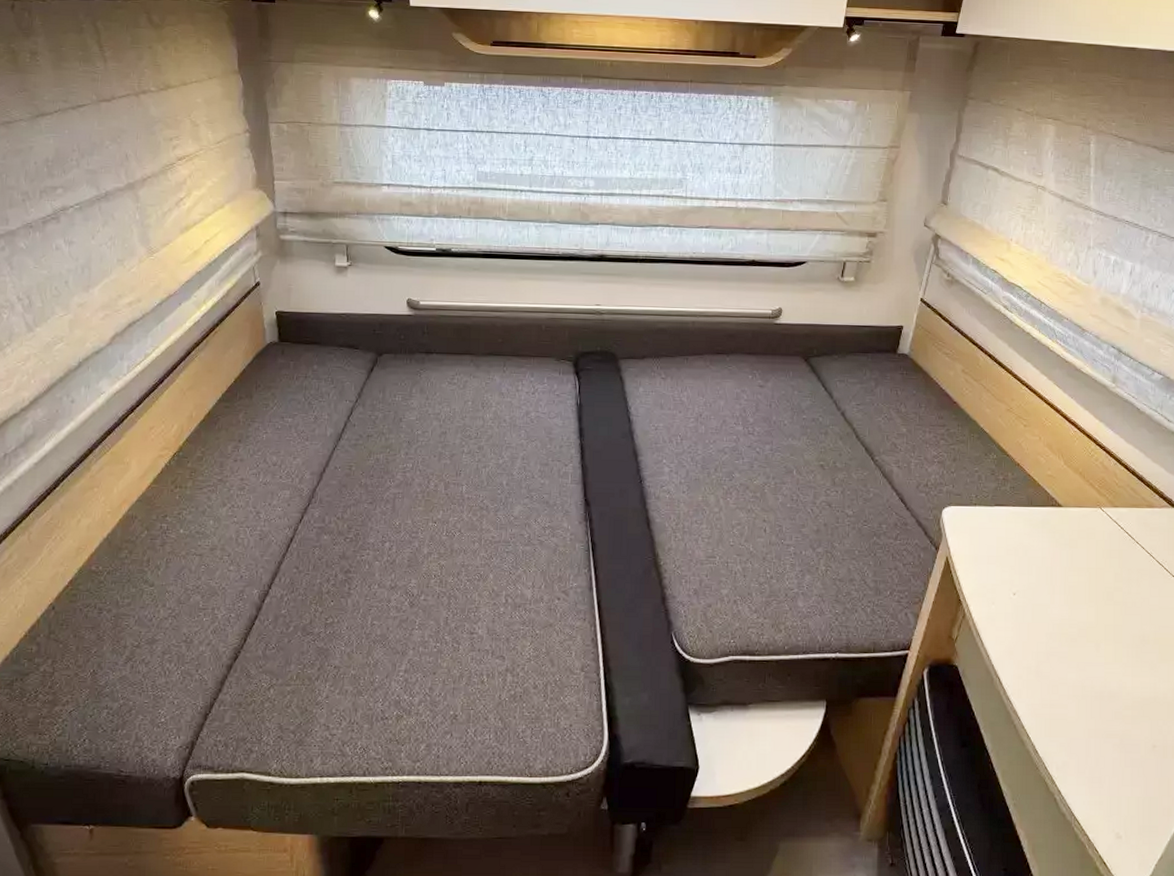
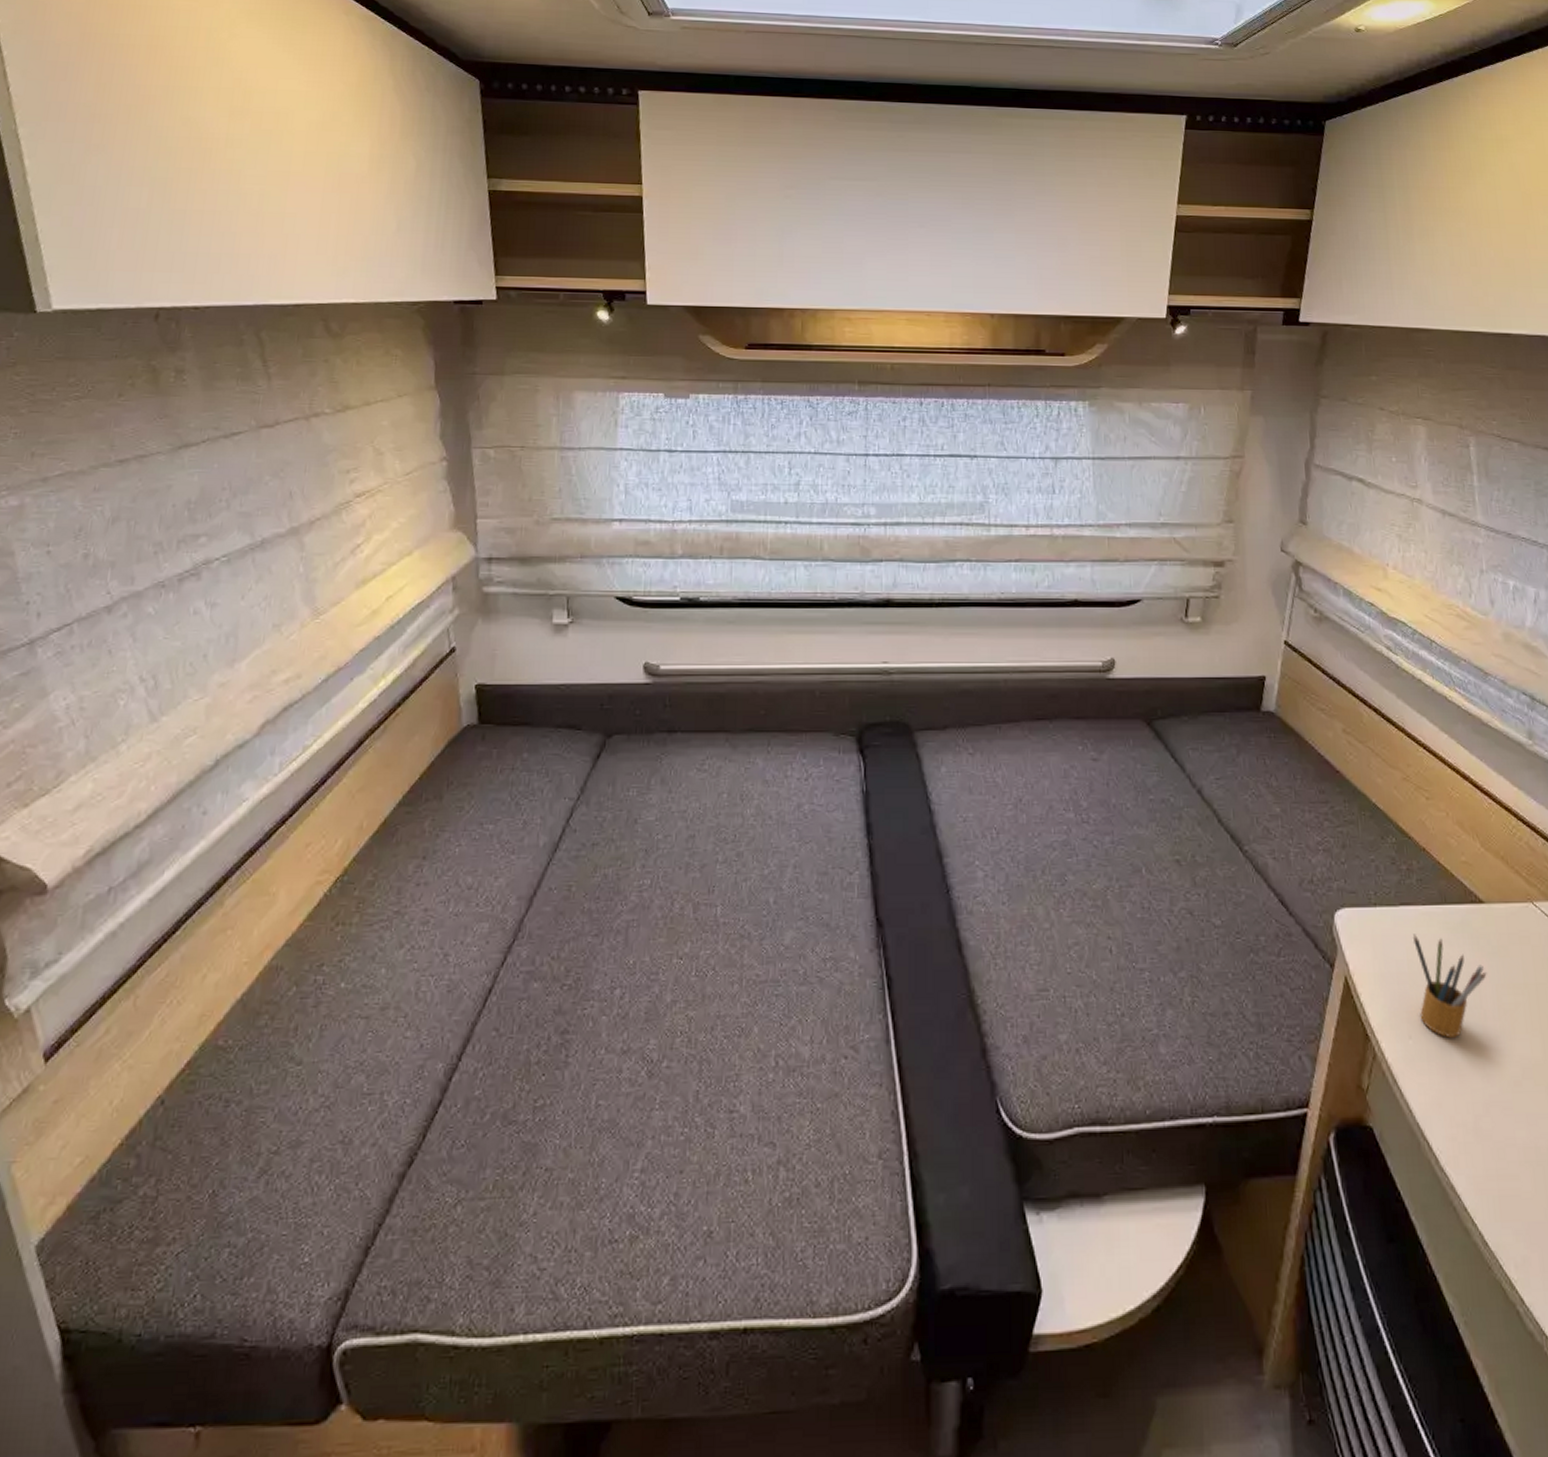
pencil box: none [1002,528,1058,606] -> present [1412,934,1487,1039]

